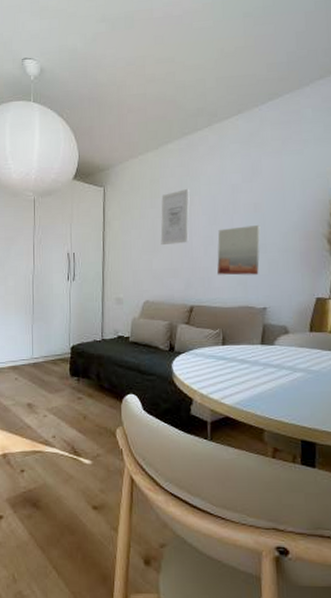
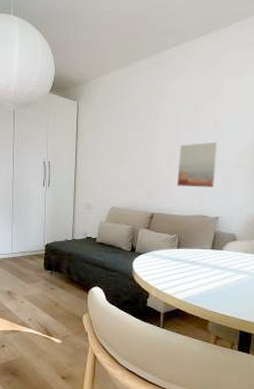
wall art: present [160,188,190,245] -> none [127,105,156,157]

